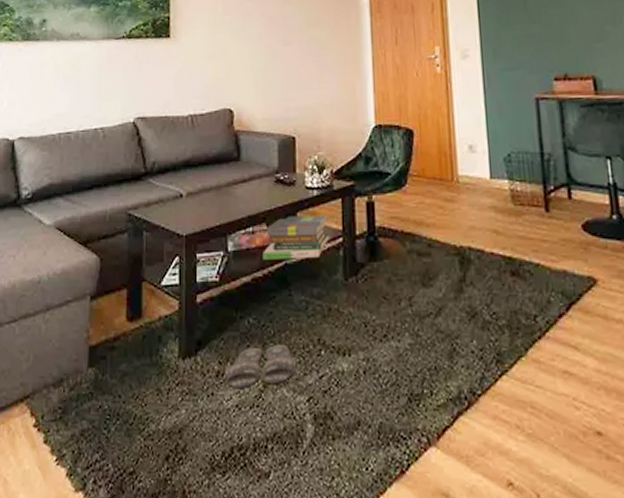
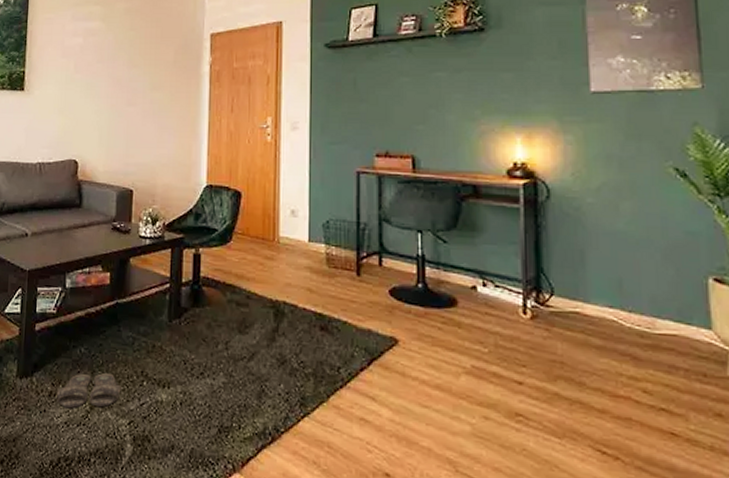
books: present [263,215,329,260] -> none [96,260,157,300]

